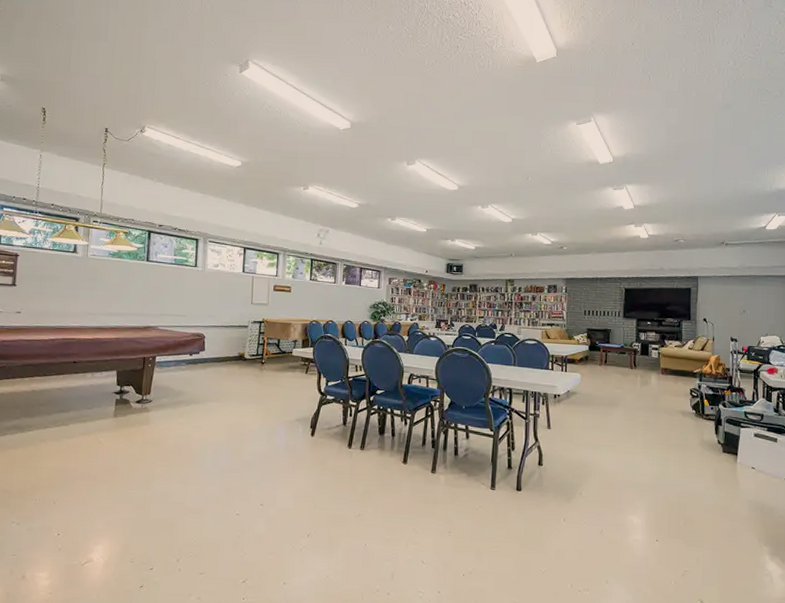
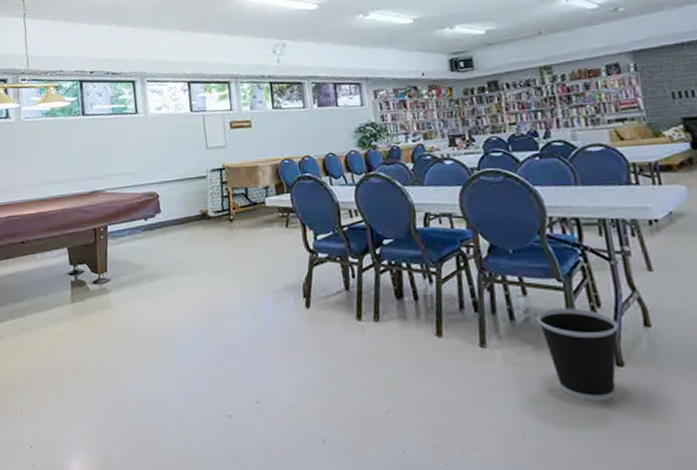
wastebasket: none [472,449,522,514] -> present [537,308,618,401]

